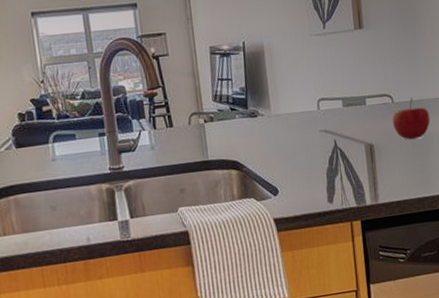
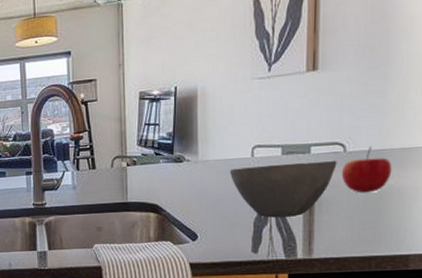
bowl: none [300,110,388,168] -> present [229,160,337,218]

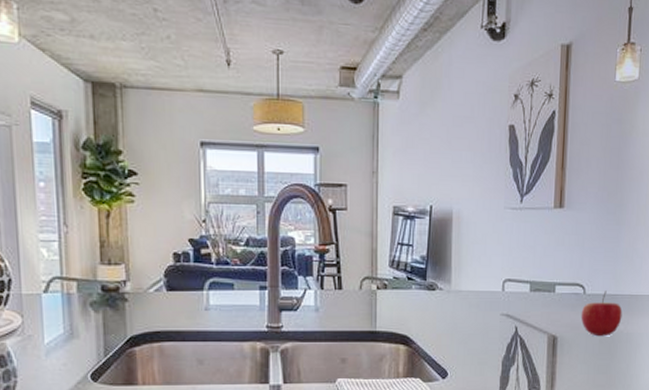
bowl: present [229,160,337,218] -> none [481,301,578,357]

